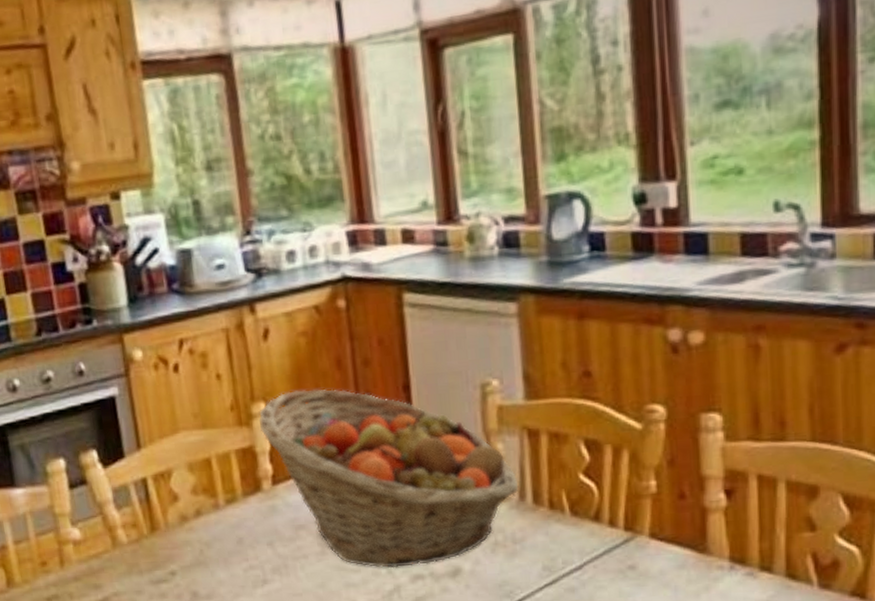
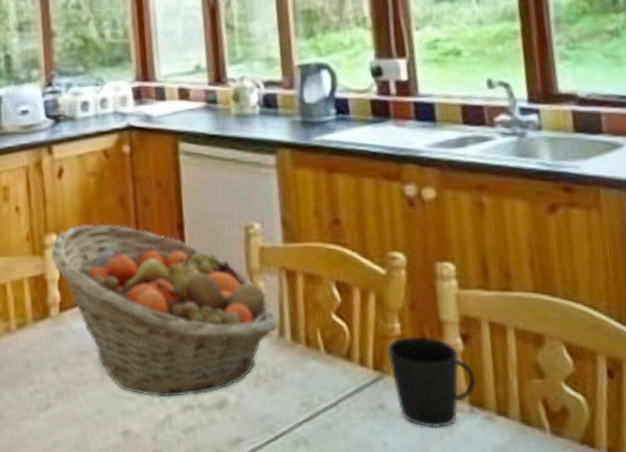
cup: none [640,493,740,587] -> present [386,336,477,428]

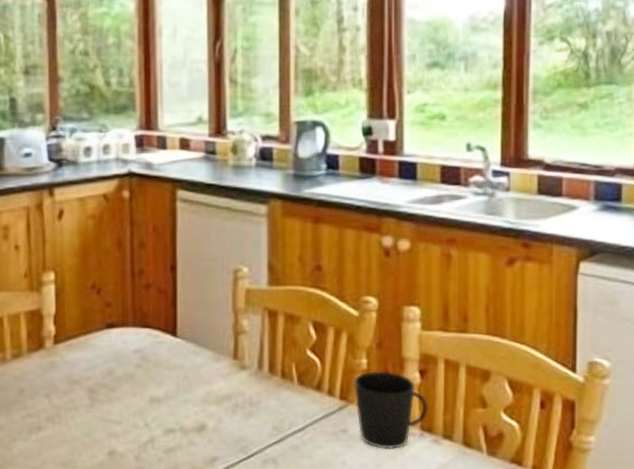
fruit basket: present [50,224,279,398] -> none [47,264,258,422]

